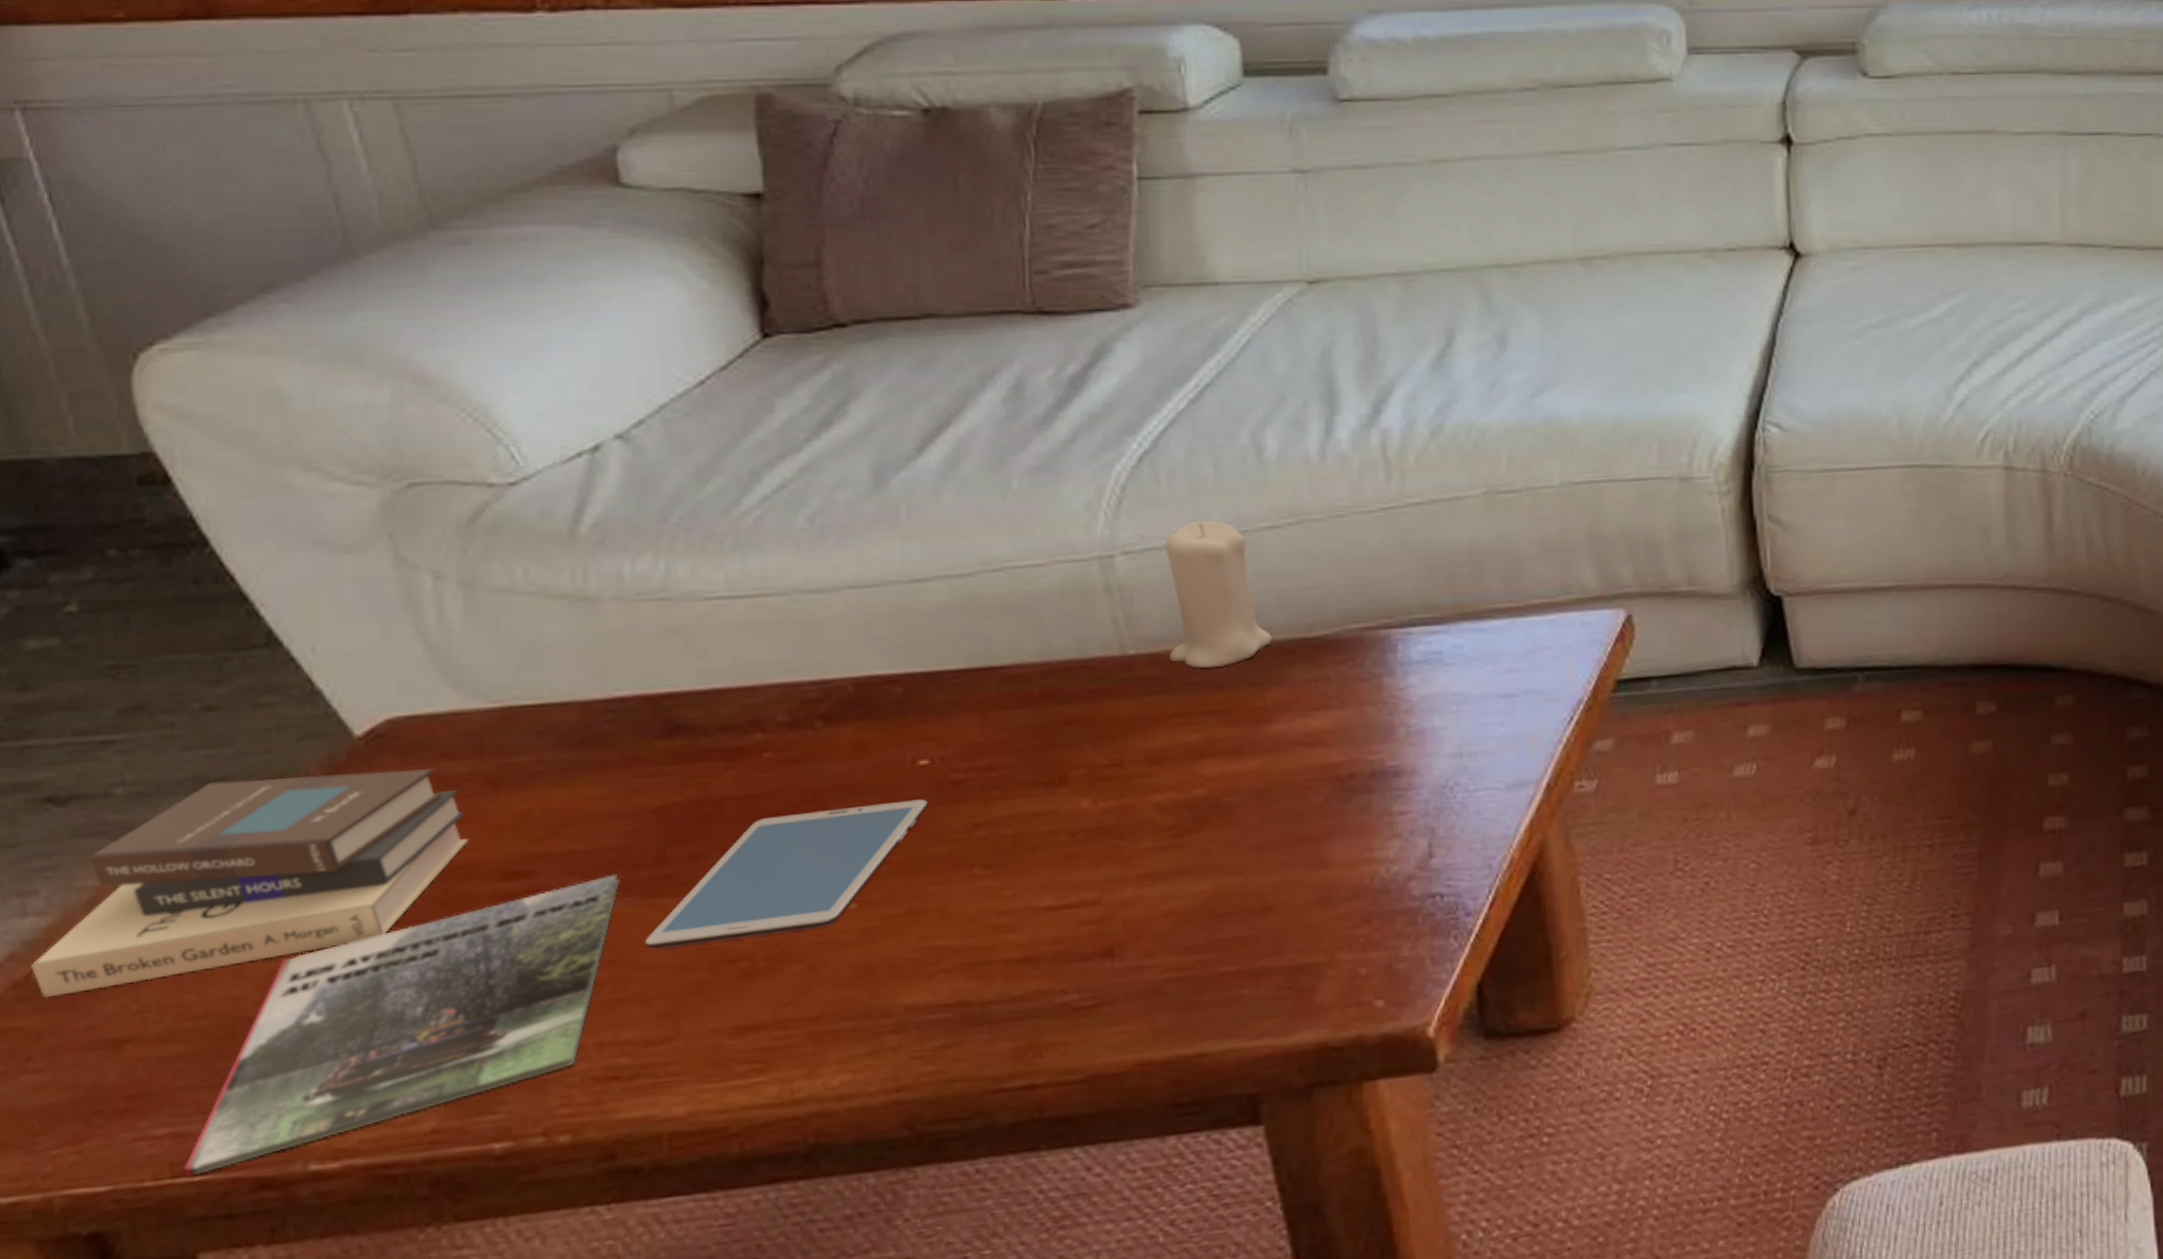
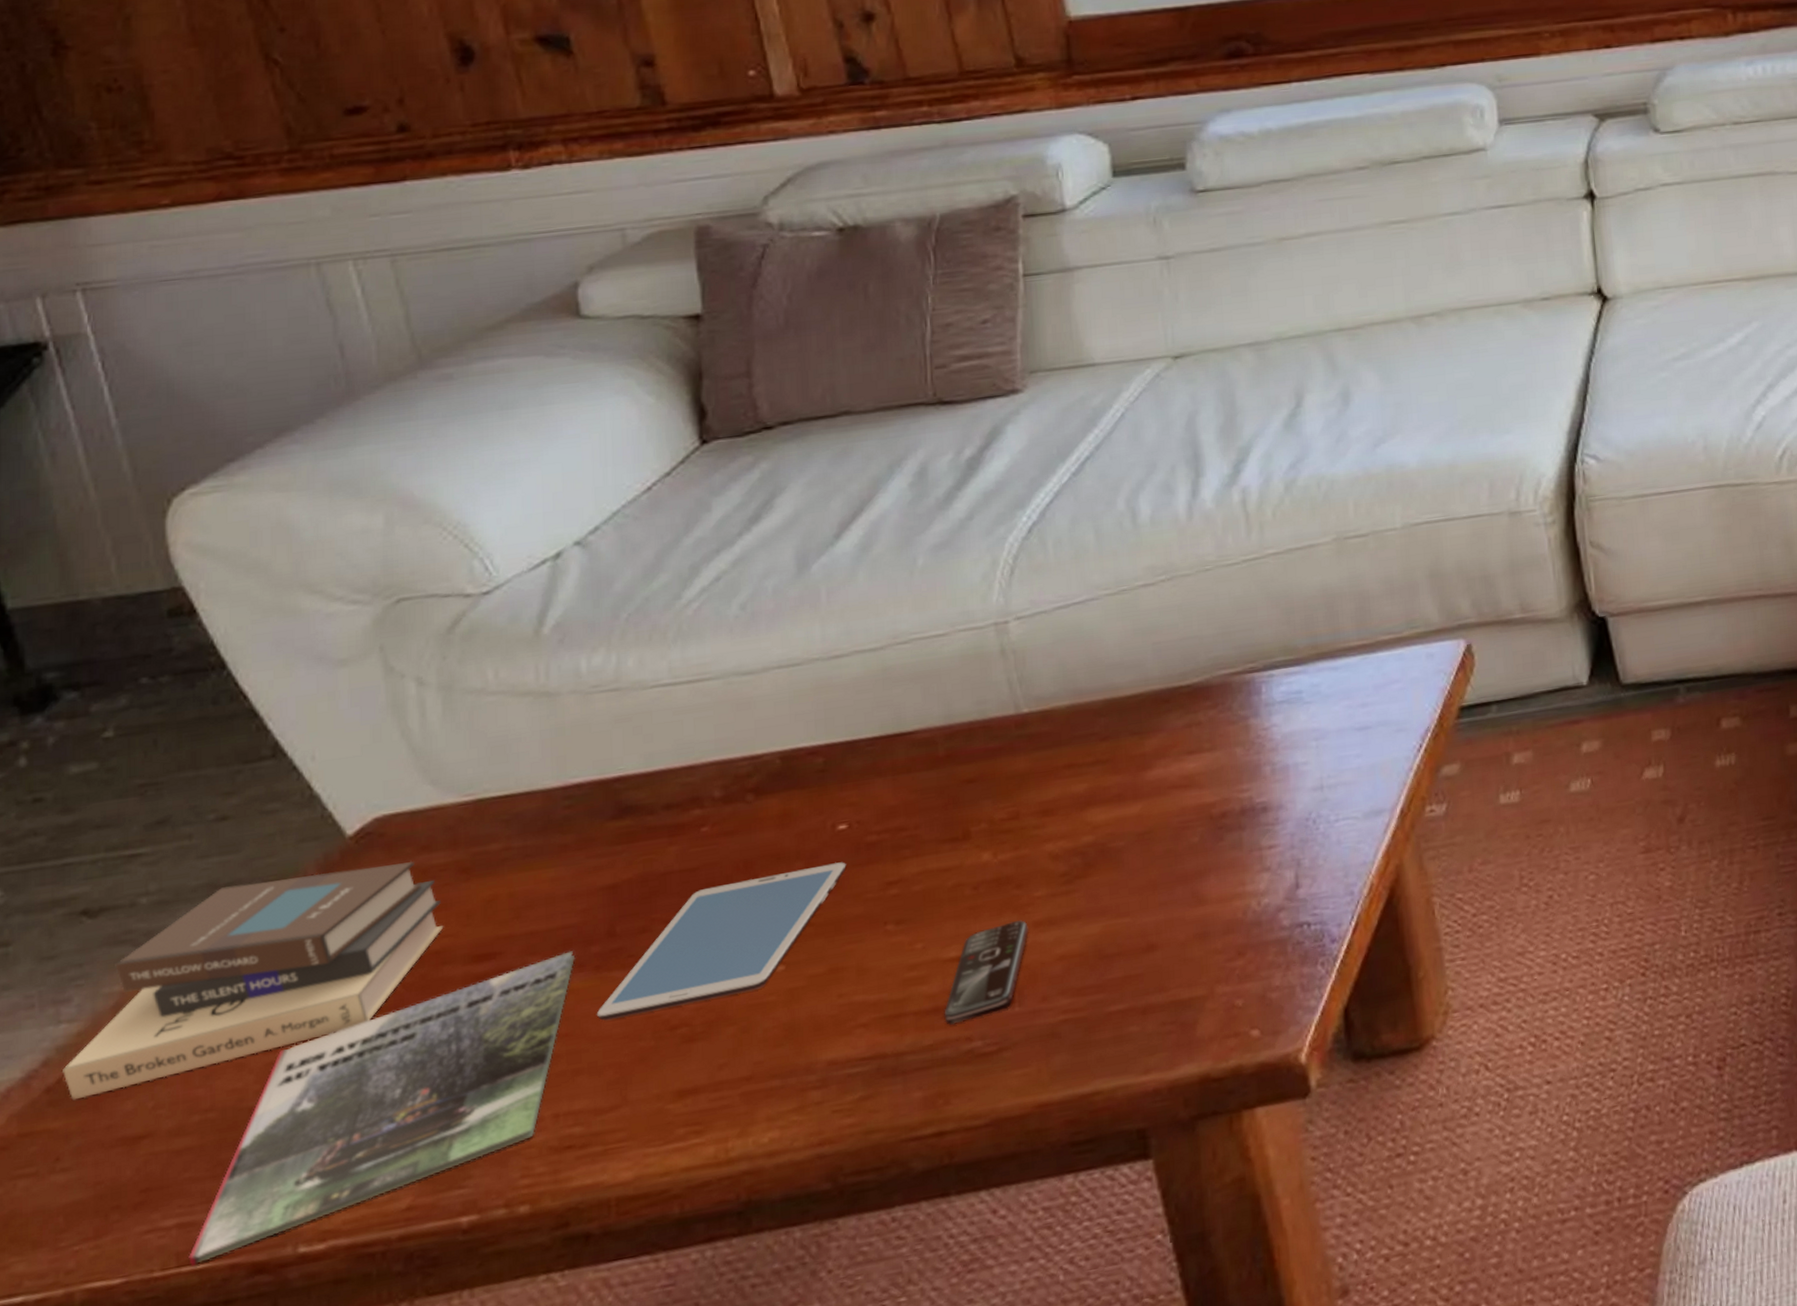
mobile phone: none [1036,871,1133,976] -> present [944,919,1030,1025]
candle: present [1165,520,1272,668] -> none [1052,582,1150,722]

